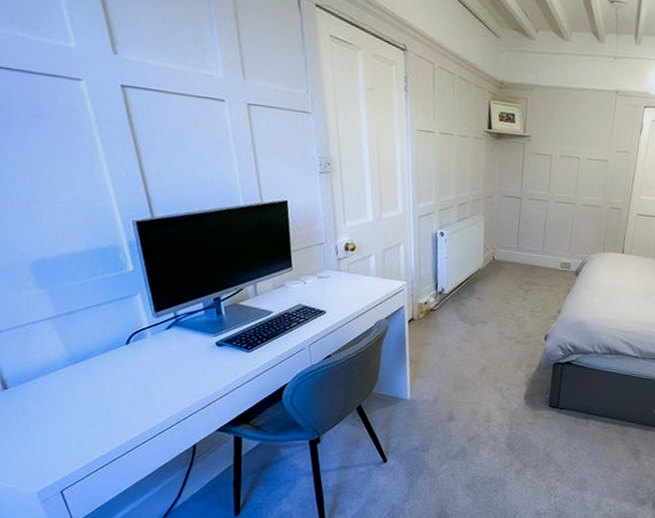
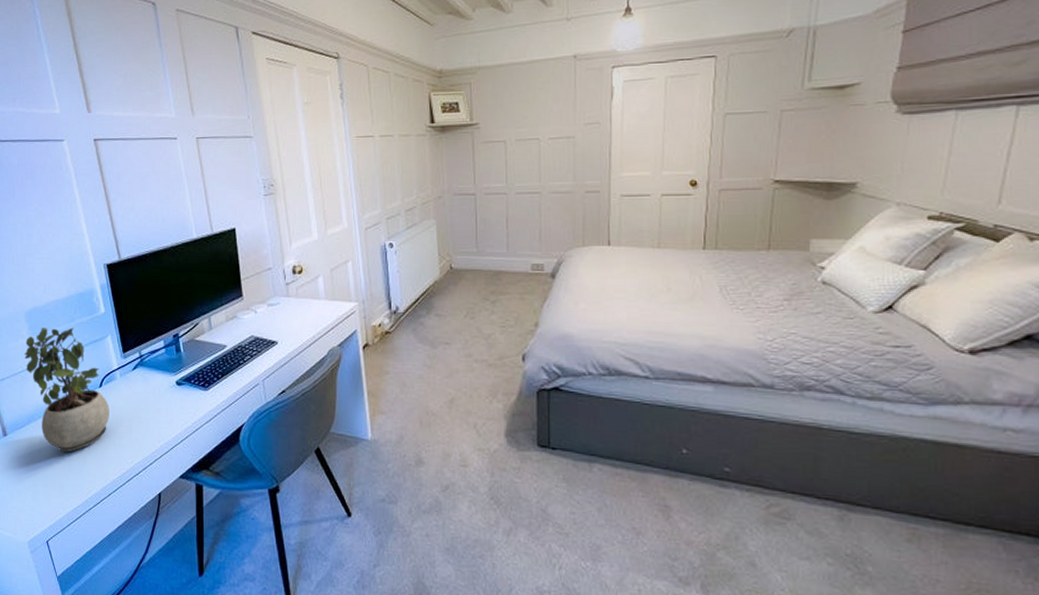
potted plant: none [29,279,138,407] -> present [23,327,109,453]

